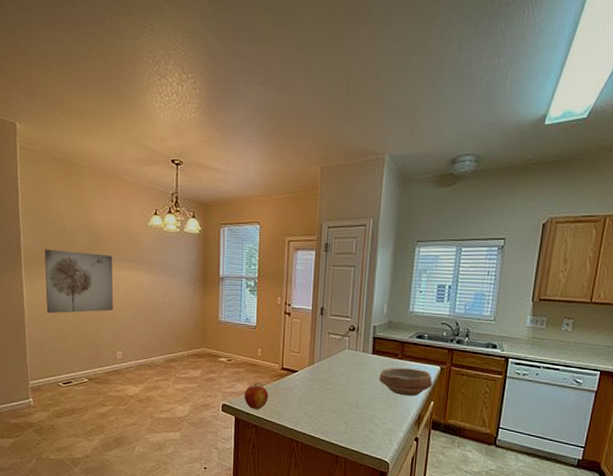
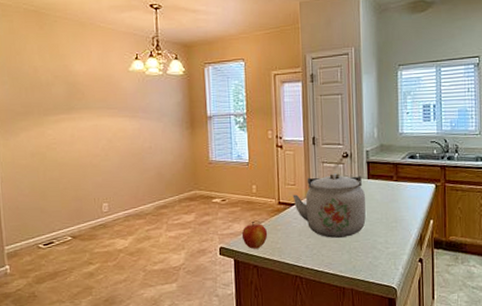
wall art: present [44,249,113,314] -> none [18,103,96,171]
kettle: none [296,344,369,409] -> present [292,172,366,238]
bowl: present [378,368,433,397] -> none [376,189,430,218]

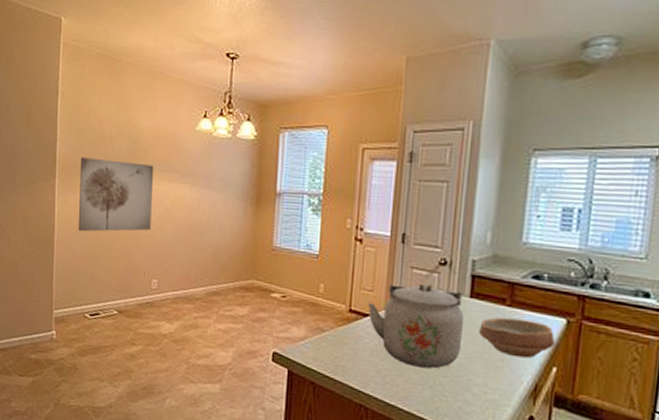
wall art: none [18,103,96,171] -> present [78,157,154,232]
apple: present [241,222,268,249] -> none [300,328,332,362]
bowl: none [376,189,430,218] -> present [478,317,556,359]

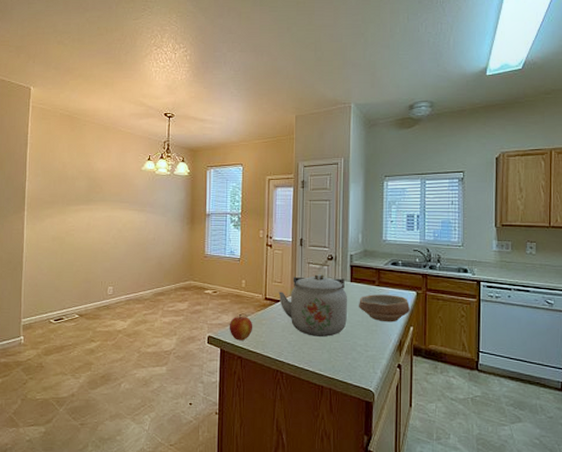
wall art: present [78,157,154,232] -> none [44,193,109,253]
apple: none [300,328,332,362] -> present [229,314,253,341]

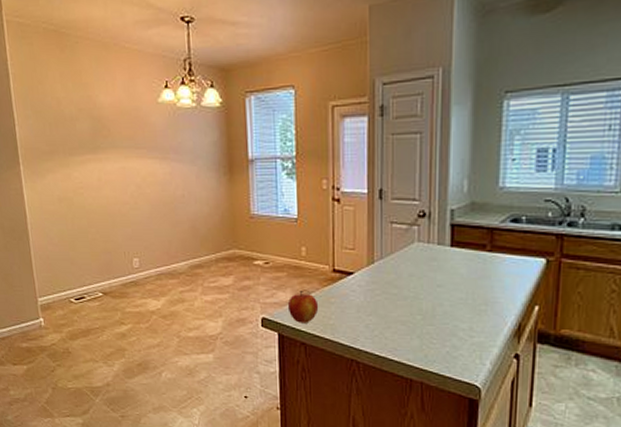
kettle: present [278,273,348,337] -> none [351,236,447,319]
bowl: present [358,294,411,322] -> none [460,263,537,300]

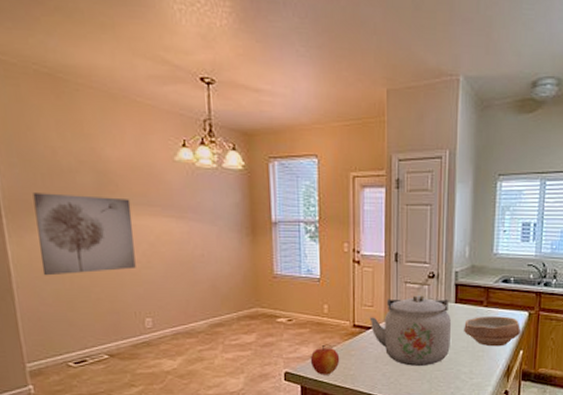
wall art: none [42,140,125,218] -> present [32,193,136,276]
kettle: none [351,236,447,319] -> present [369,294,452,366]
bowl: none [460,263,537,300] -> present [463,316,521,347]

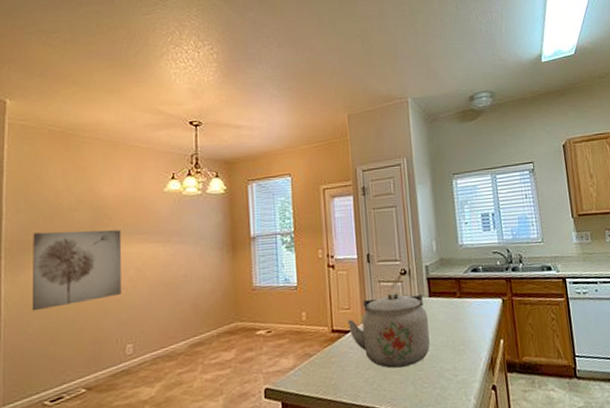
apple: present [310,345,340,375] -> none [290,355,321,389]
bowl: present [463,316,521,347] -> none [440,305,498,339]

